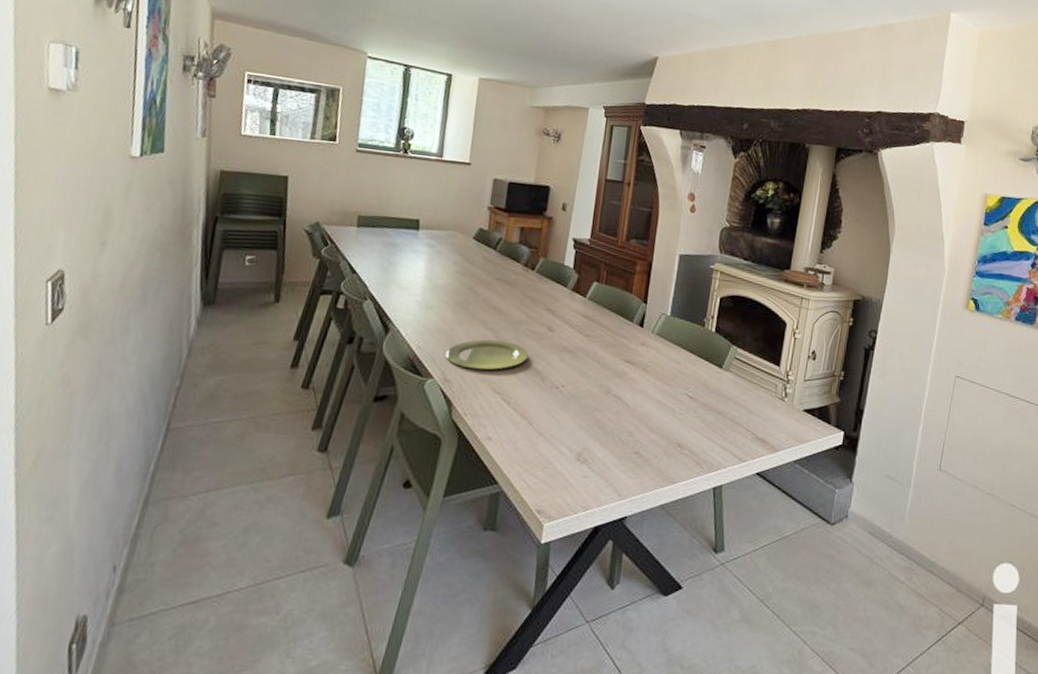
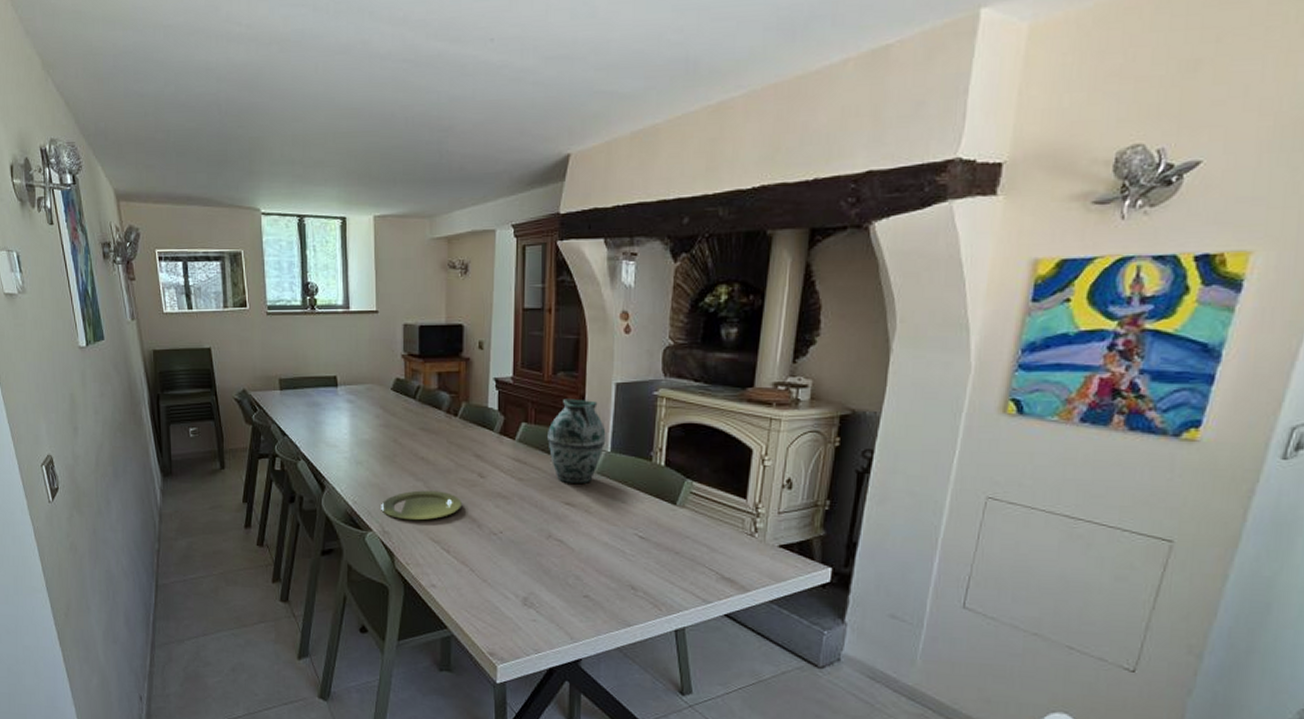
vase: none [615,263,668,344] -> present [548,398,606,483]

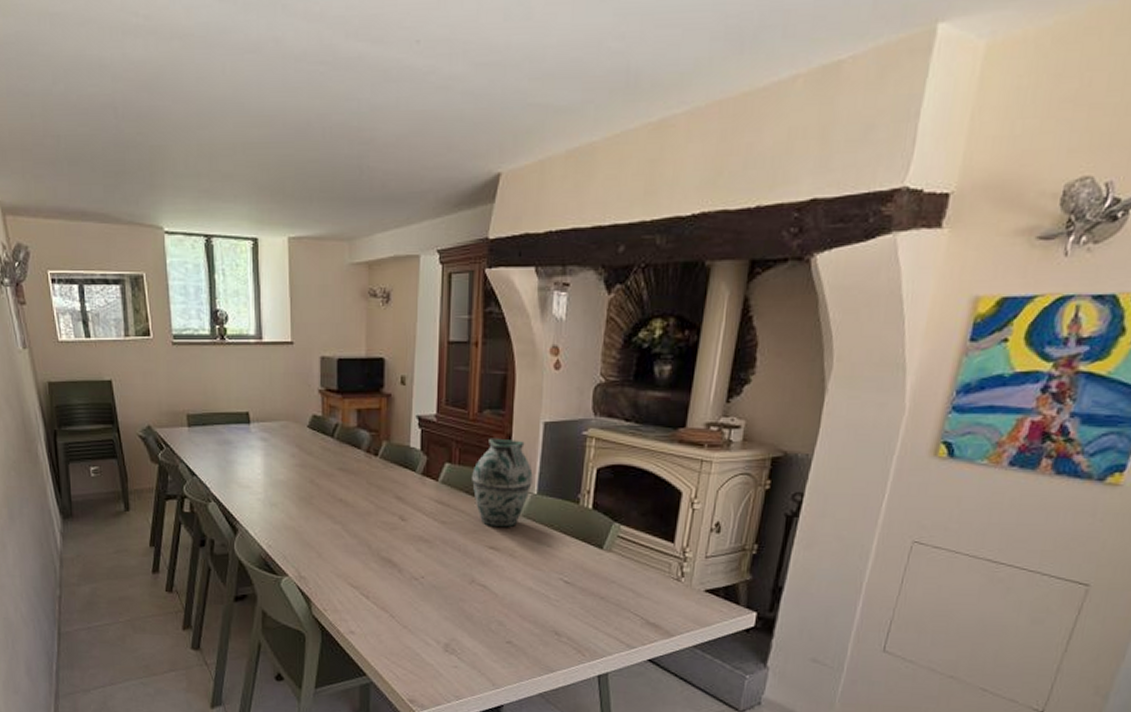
plate: present [381,490,461,521] -> none [297,533,382,566]

